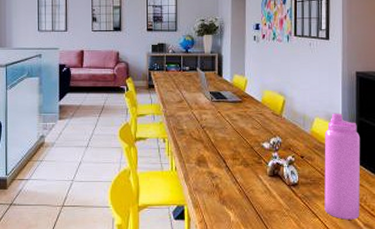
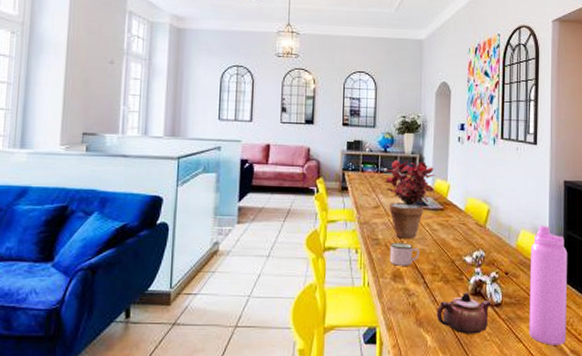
potted plant: none [187,59,233,129] -> present [385,159,435,239]
mug: none [194,131,221,152] -> present [389,242,419,266]
teapot: none [238,174,289,211] -> present [436,292,491,334]

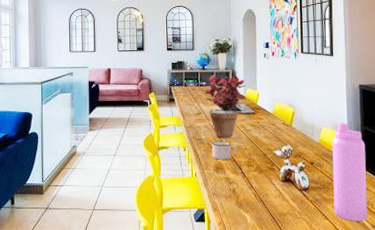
teapot: present [436,292,491,334] -> none [253,180,300,213]

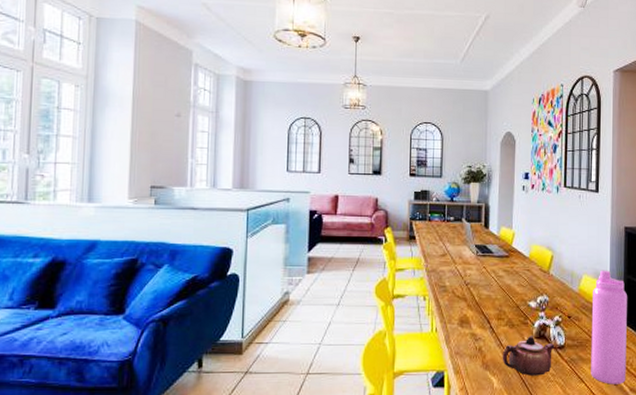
potted plant: present [204,75,246,138] -> none [452,208,500,286]
mug: present [211,141,236,160] -> none [456,288,485,312]
teapot: none [253,180,300,213] -> present [502,336,555,376]

